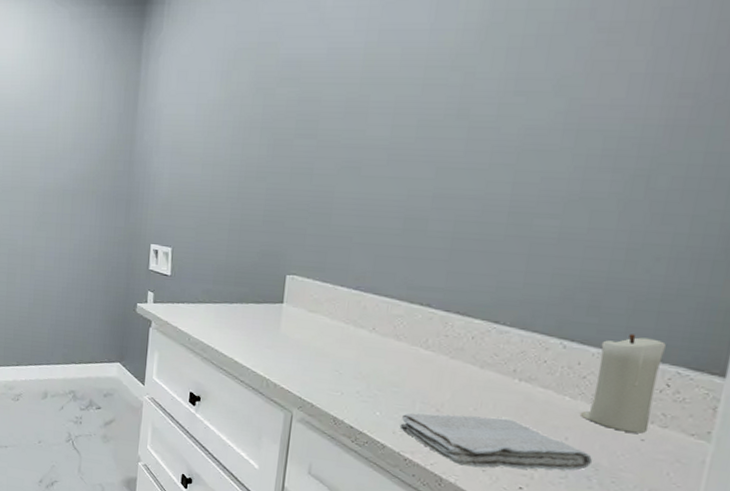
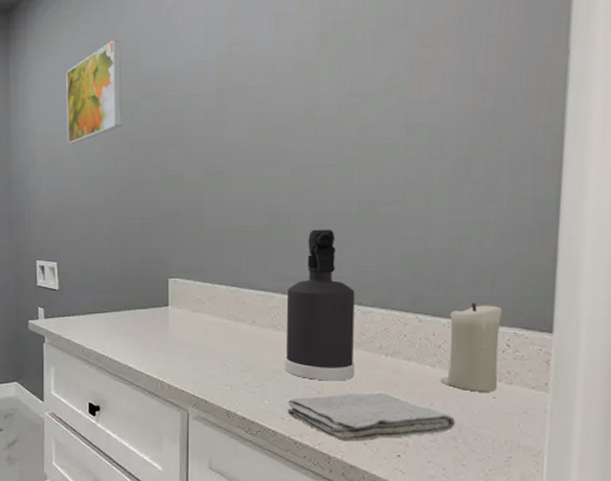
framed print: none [194,20,262,128] -> present [66,39,122,144]
spray bottle: none [403,237,493,401] -> present [285,229,355,381]

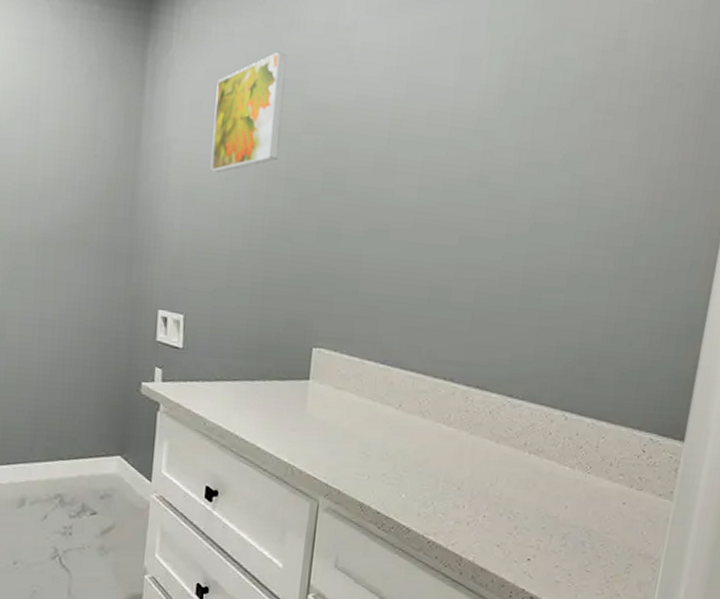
spray bottle: present [285,229,355,381] -> none [427,309,508,477]
washcloth: present [287,393,456,442] -> none [424,491,587,544]
candle: present [440,302,503,392] -> none [577,404,644,497]

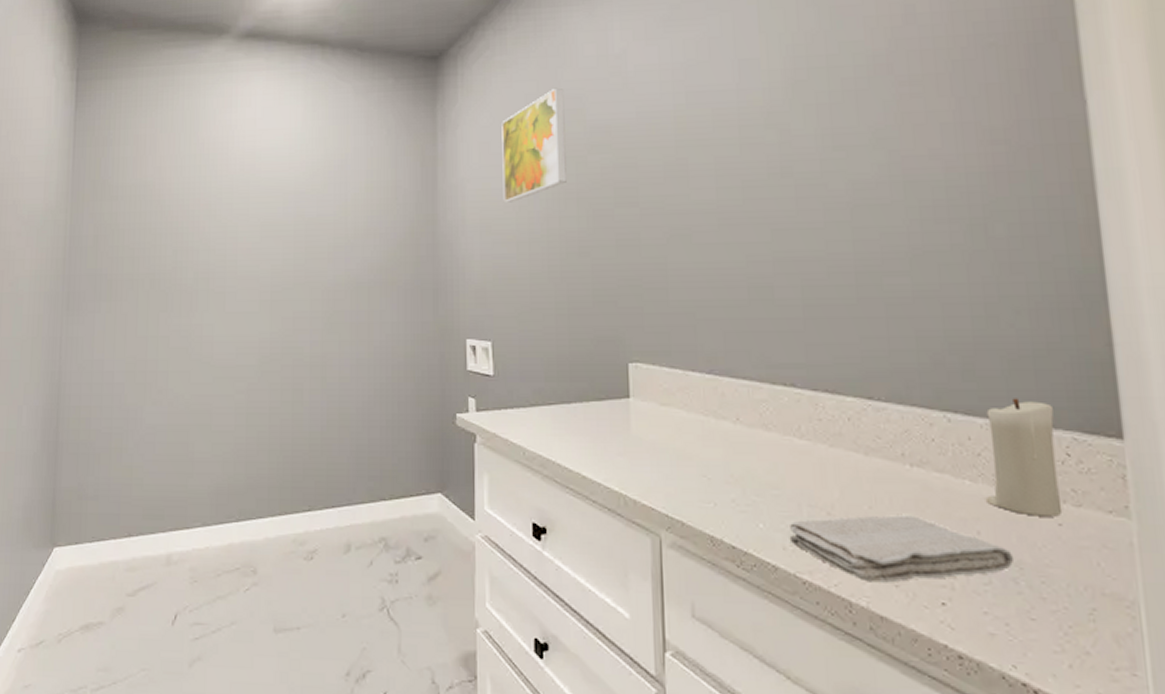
washcloth: none [424,491,587,544] -> present [789,515,1015,583]
candle: none [577,404,644,497] -> present [985,398,1063,517]

